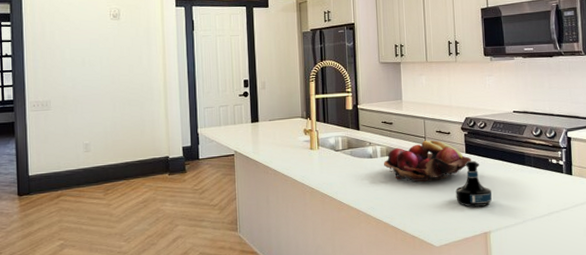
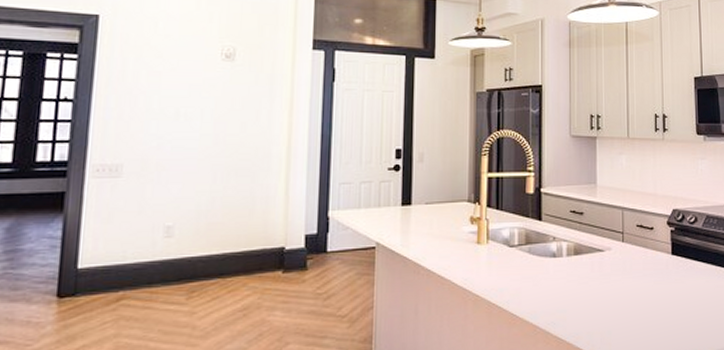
fruit basket: present [383,139,471,182] -> none [569,235,678,291]
tequila bottle: present [455,160,492,207] -> none [658,264,702,324]

